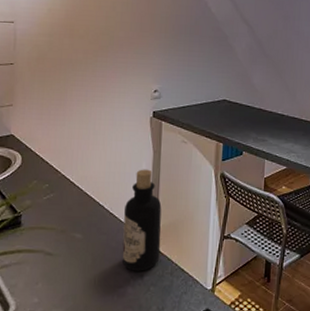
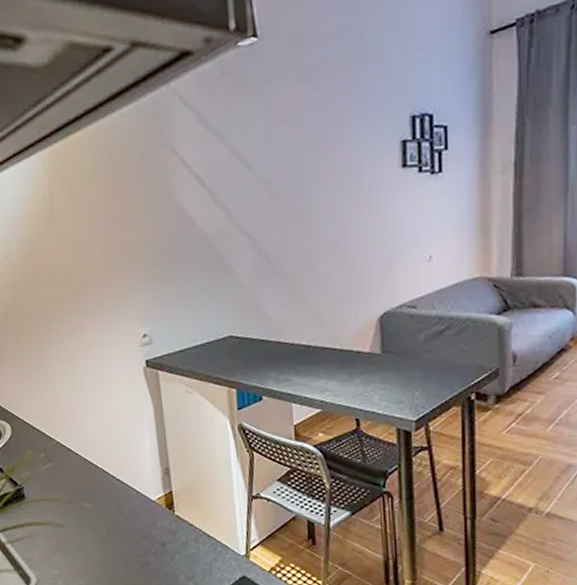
bottle: present [122,169,162,271] -> none [131,427,181,539]

